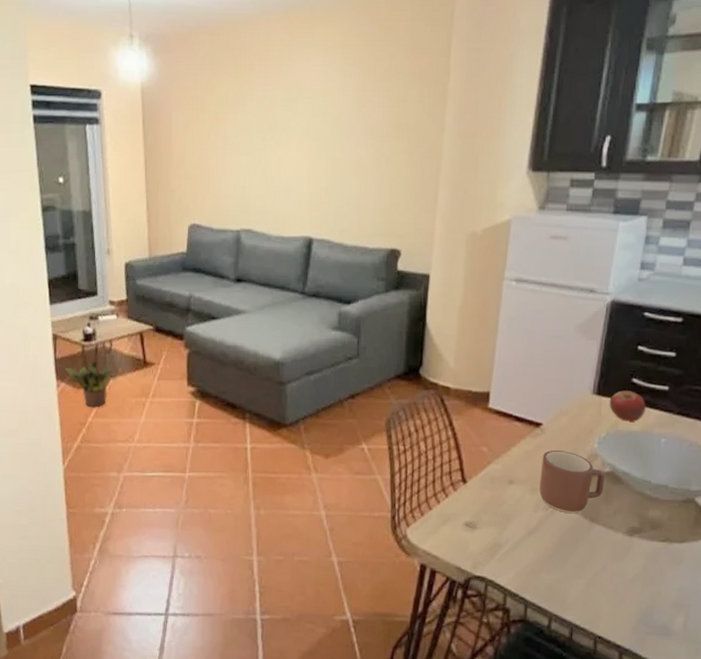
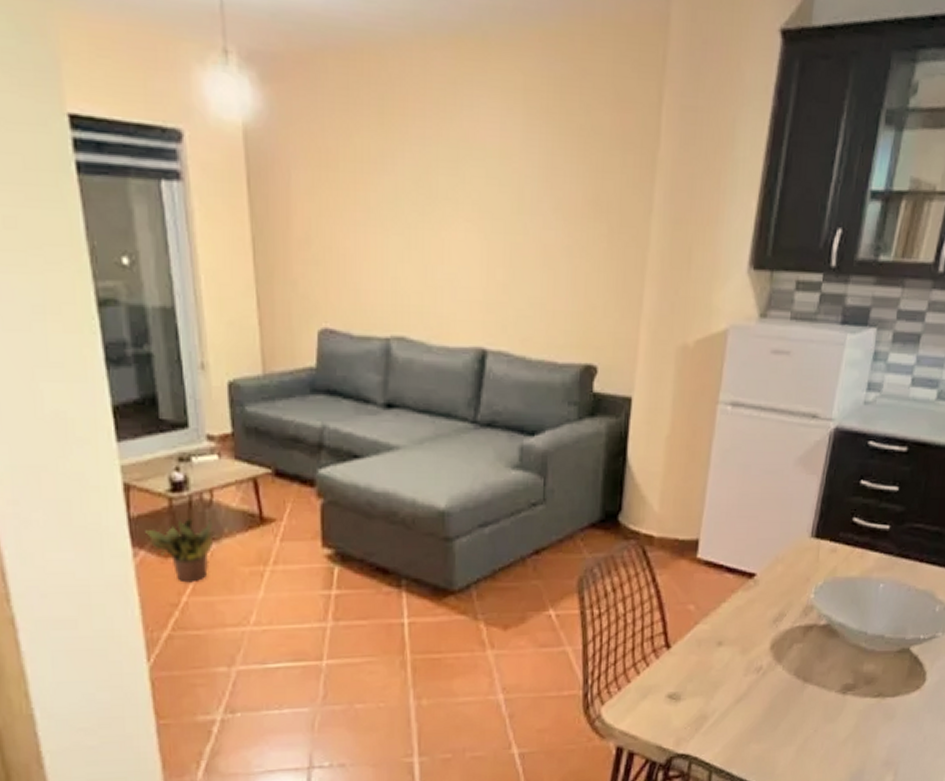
mug: present [539,450,605,514] -> none [750,604,821,675]
fruit: present [609,390,646,422] -> none [828,532,866,567]

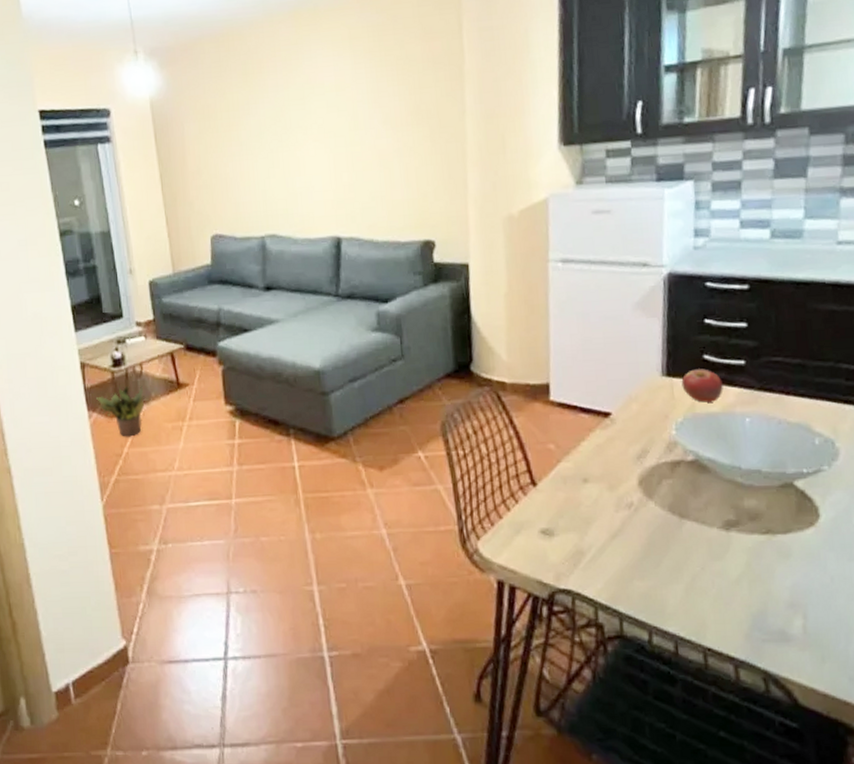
fruit: none [828,532,866,567] -> present [681,369,723,403]

